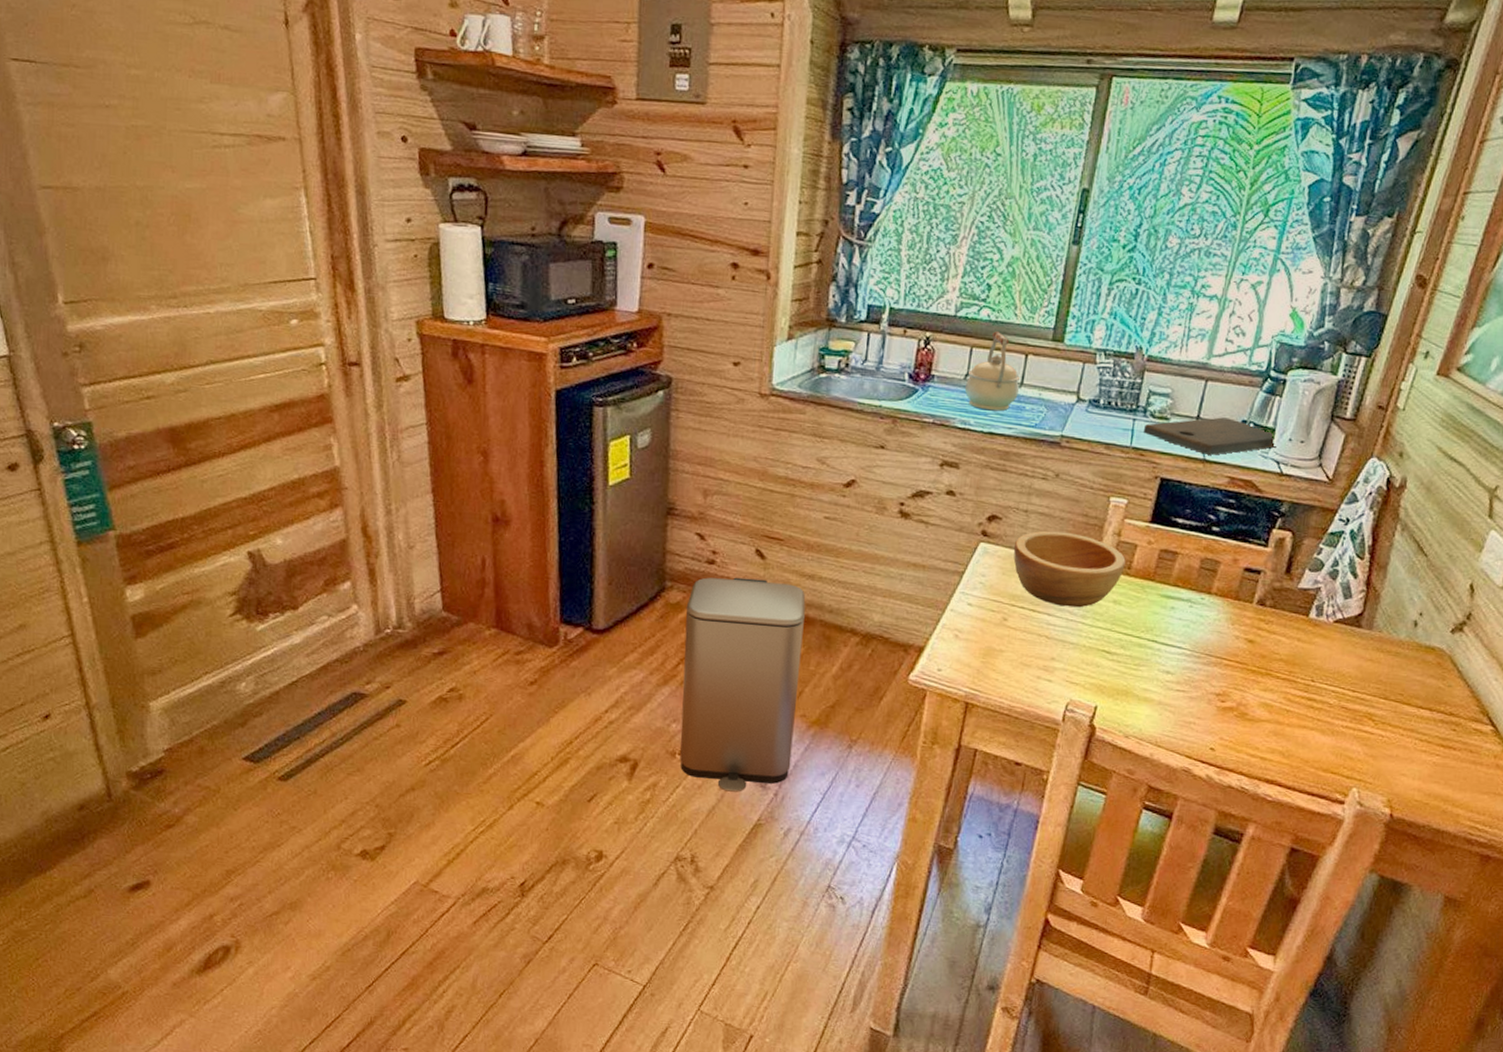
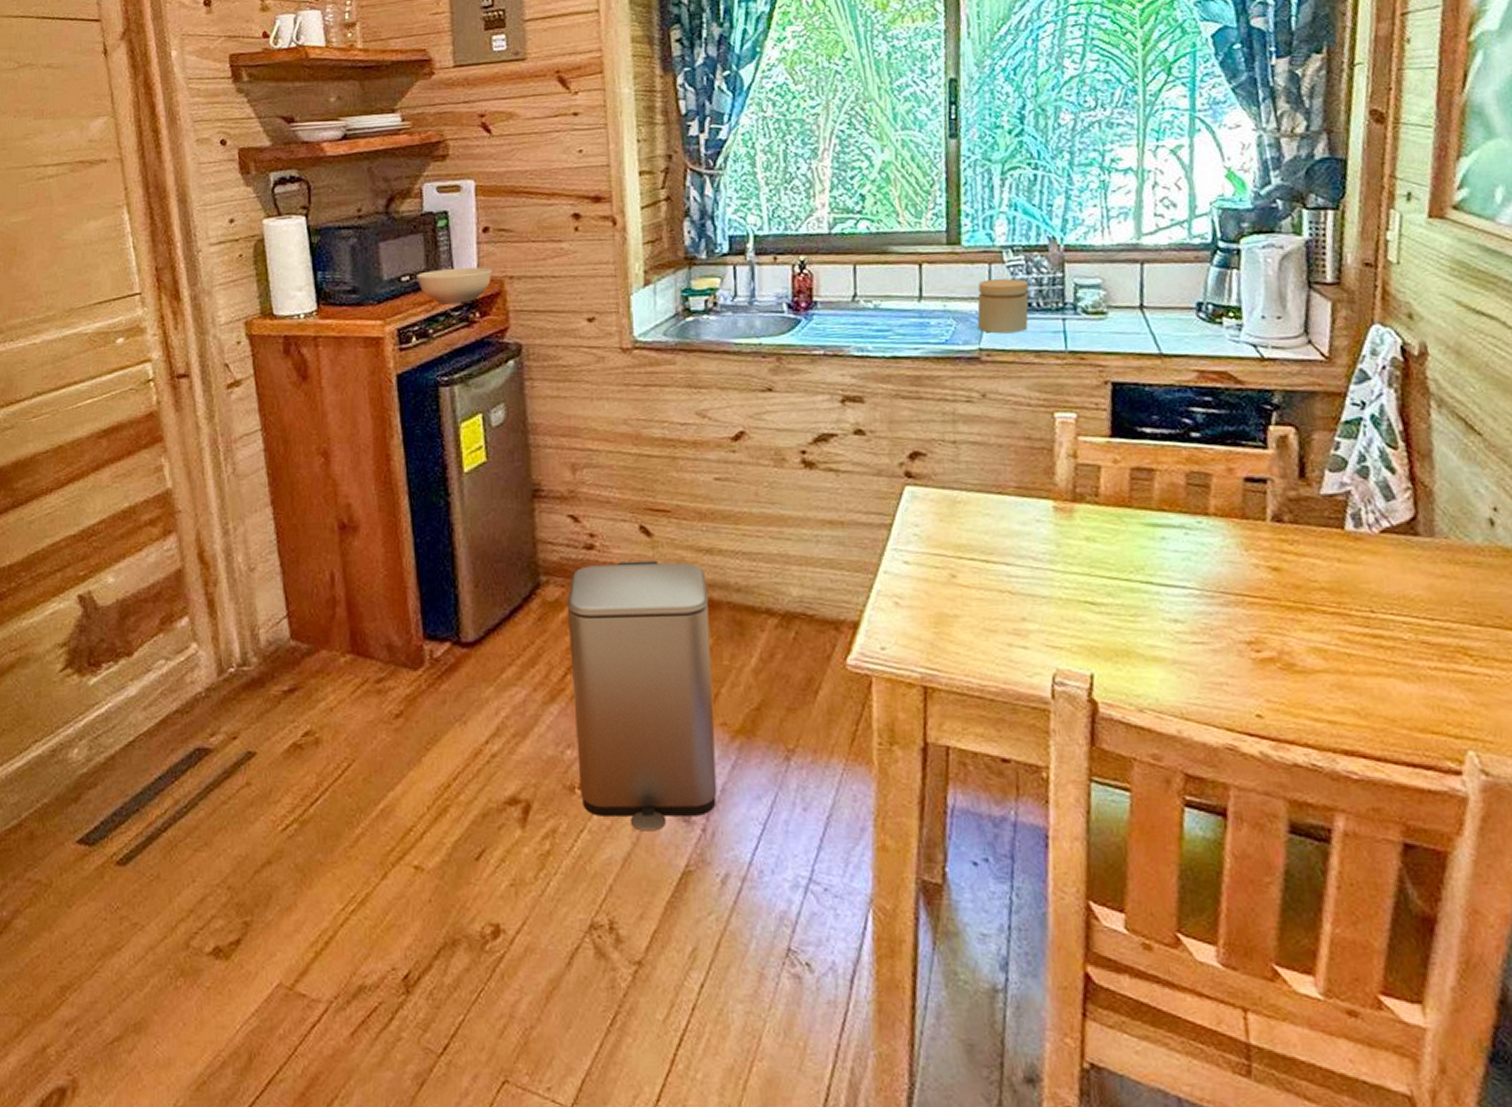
bowl: none [581,297,653,332] -> present [415,267,492,304]
kettle: present [964,331,1020,411] -> none [854,243,919,332]
bowl: present [1013,530,1126,608] -> none [947,461,1091,552]
jar: none [1063,377,1113,426] -> present [977,278,1029,334]
cutting board: present [1143,417,1278,455] -> none [1077,302,1249,348]

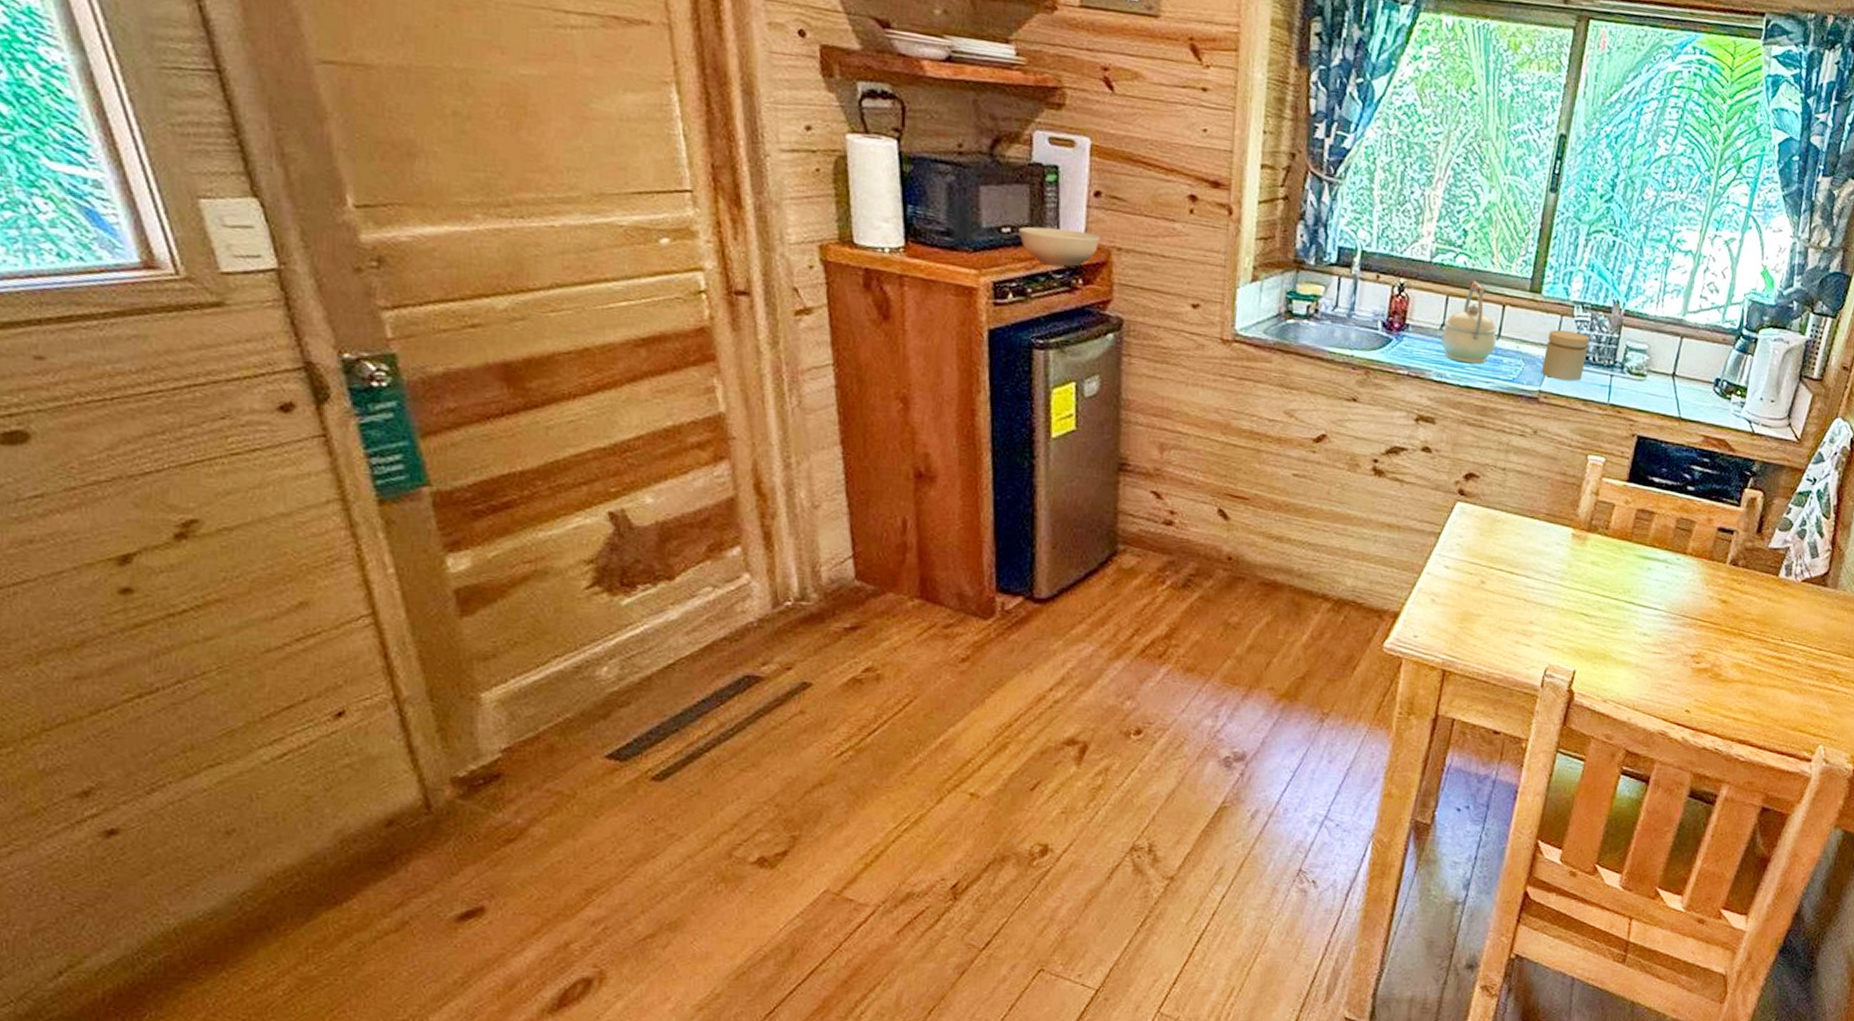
pedal bin: present [566,560,717,831] -> none [1135,539,1273,773]
kettle: none [854,243,919,332] -> present [1440,280,1497,364]

